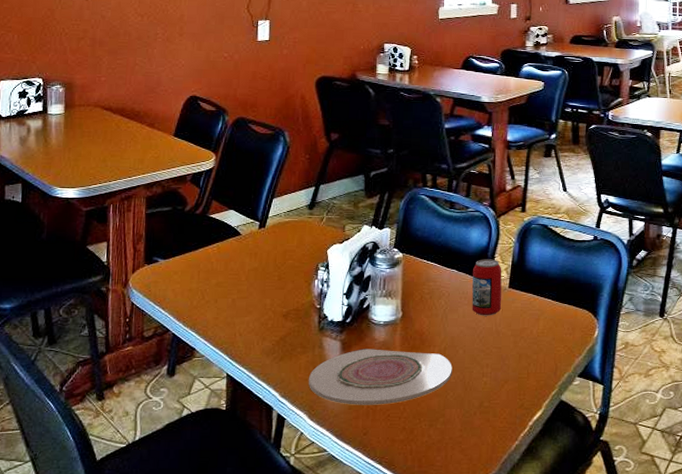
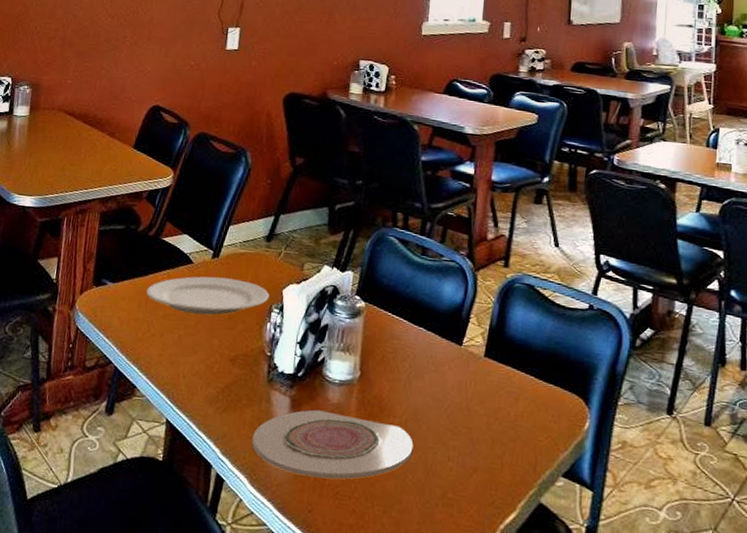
plate: none [198,245,315,279] -> present [146,276,270,316]
beverage can: present [472,259,502,316] -> none [440,318,478,388]

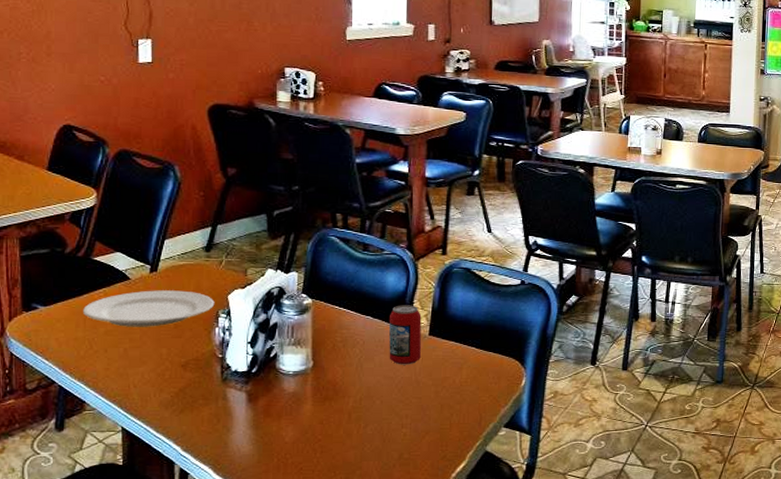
plate: present [251,409,414,480] -> none [212,400,369,459]
beverage can: none [440,318,478,388] -> present [389,305,422,365]

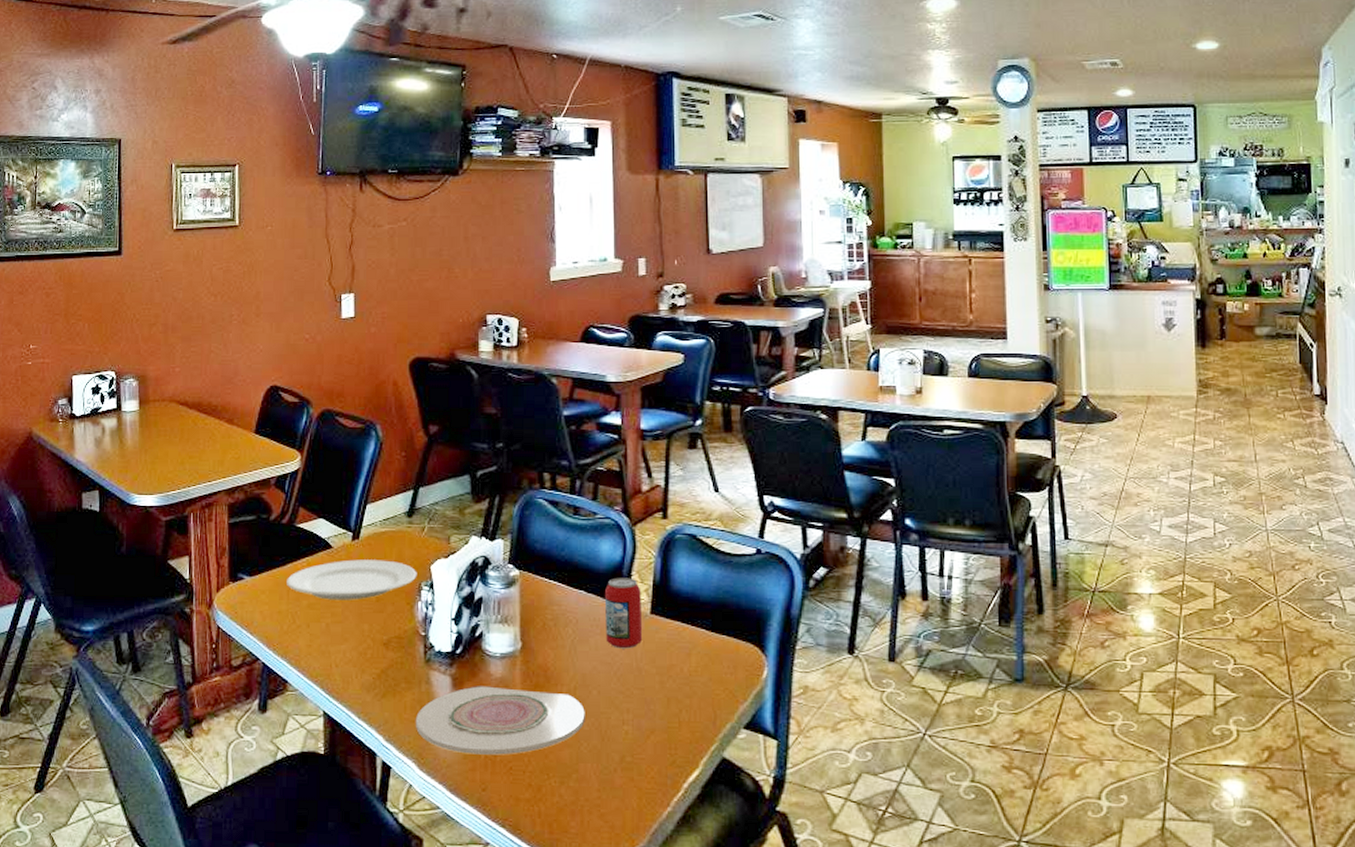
plate: none [212,400,369,459] -> present [415,686,585,755]

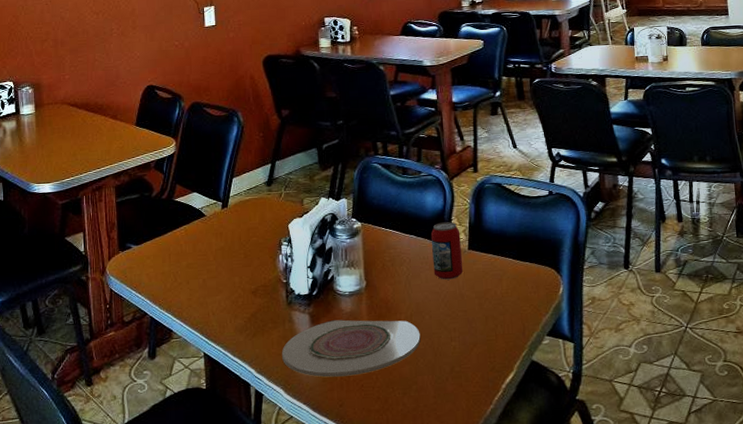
plate: present [287,559,417,600] -> none [168,223,278,260]

